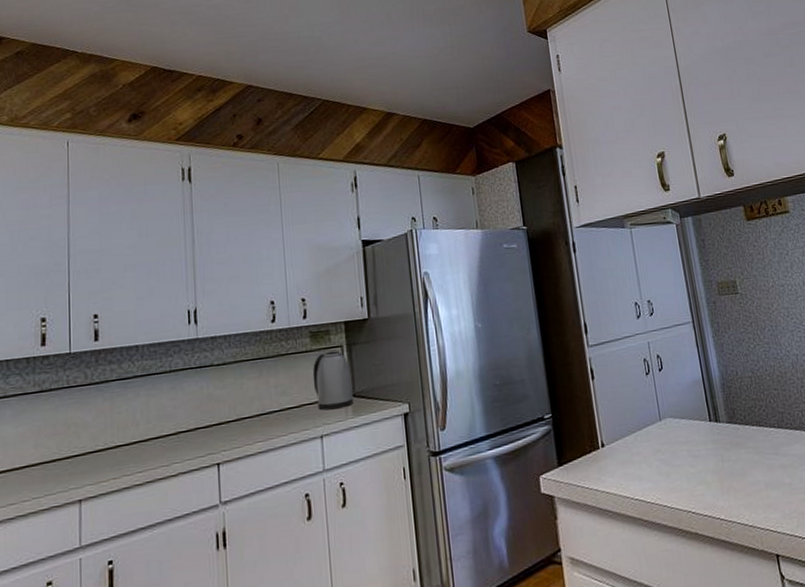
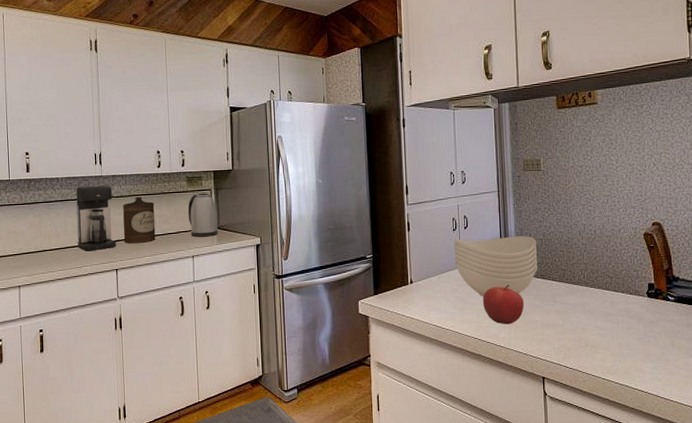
coffee maker: none [162,350,217,443] -> present [76,185,116,251]
canister: none [226,362,271,427] -> present [123,197,156,244]
bowl: none [647,374,752,455] -> present [453,235,538,296]
fruit: none [691,436,742,490] -> present [482,284,525,325]

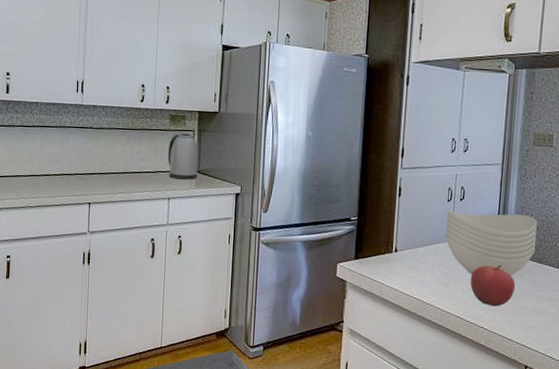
coffee maker: present [76,185,116,251] -> none [52,114,91,182]
canister: present [123,197,156,244] -> none [100,130,134,179]

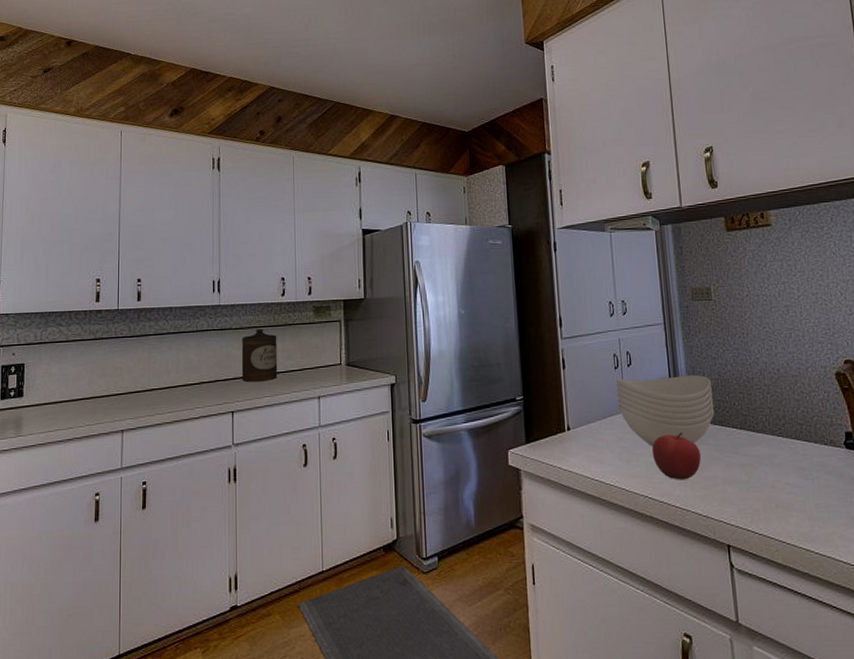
canister: none [100,130,134,179] -> present [242,329,278,383]
kettle: present [168,133,199,180] -> none [314,324,348,375]

